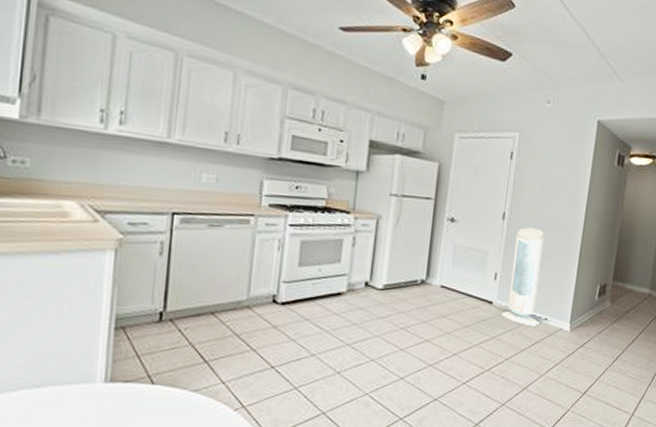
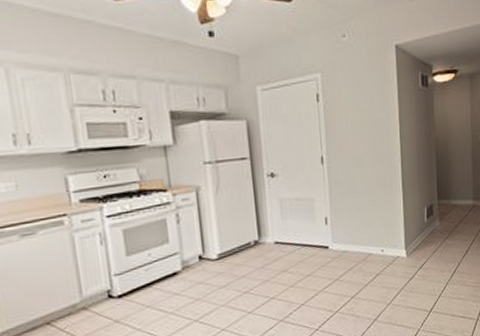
air purifier: present [501,227,544,327] -> none [338,165,377,262]

